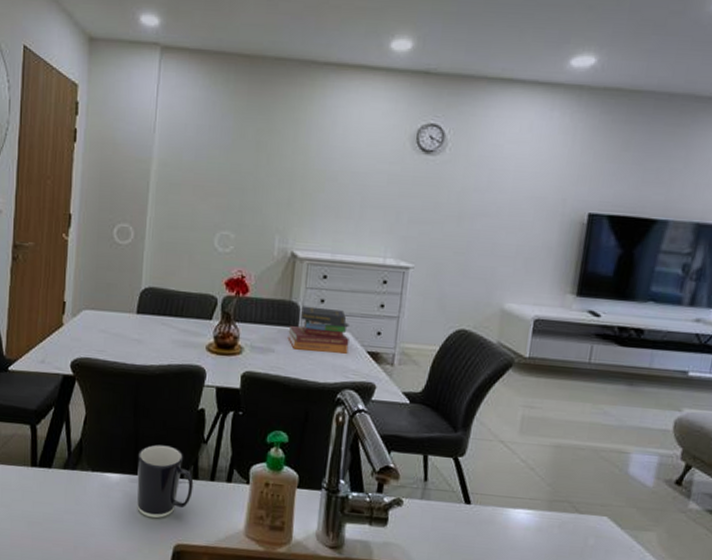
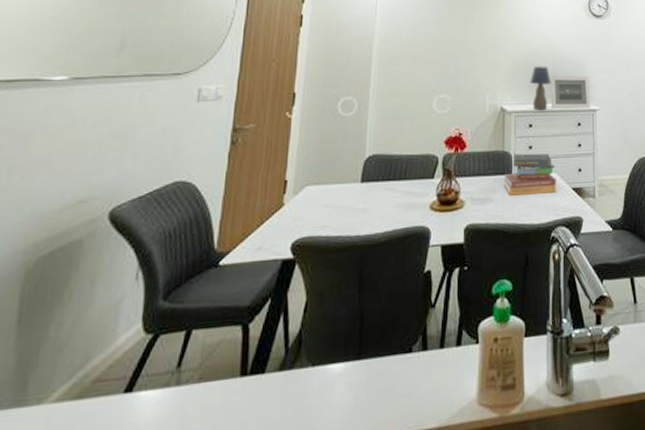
mug: present [136,444,194,519] -> none [362,318,423,409]
table lamp: none [329,208,356,262] -> present [530,66,551,111]
picture frame: none [352,222,405,265] -> present [550,75,591,109]

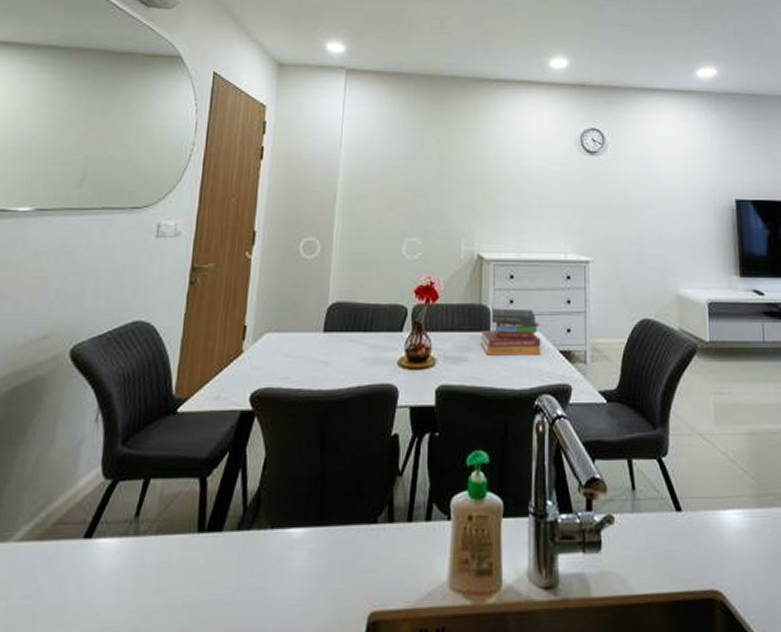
table lamp: present [530,66,551,111] -> none [511,209,536,261]
picture frame: present [550,75,591,109] -> none [535,220,583,260]

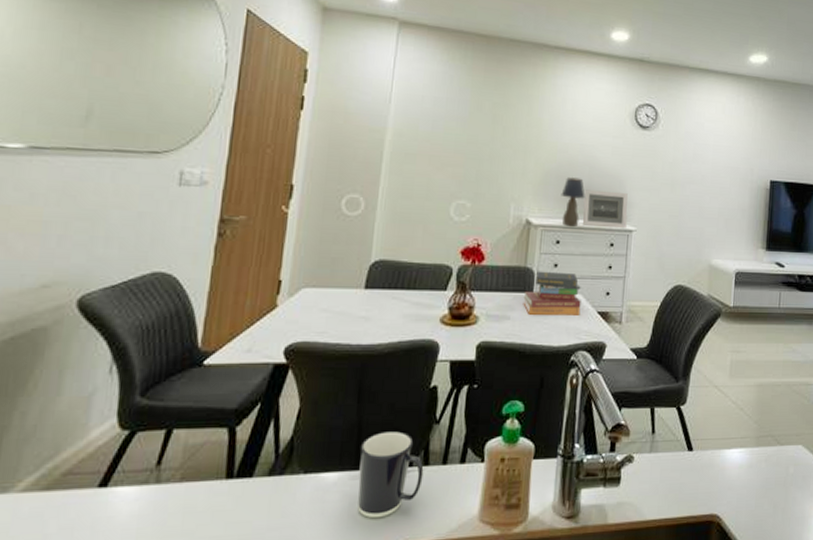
mug: none [323,484,389,581] -> present [357,431,424,519]
table lamp: none [511,209,536,261] -> present [561,177,585,228]
picture frame: none [535,220,583,260] -> present [582,189,628,229]

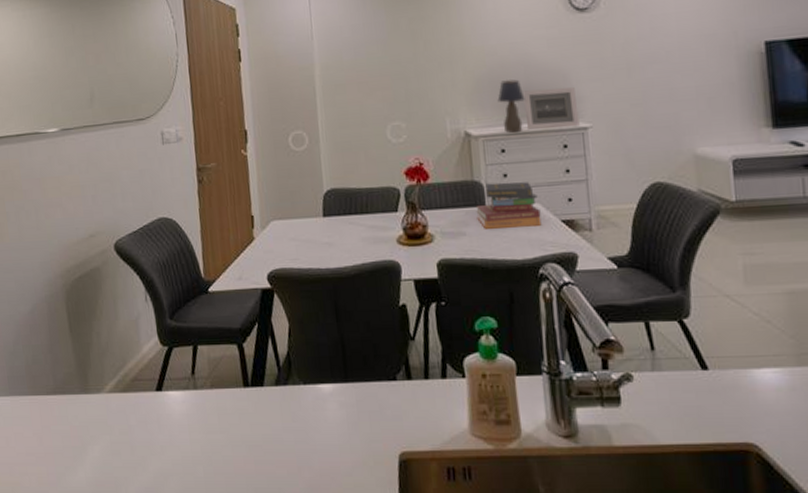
mug: present [357,431,424,519] -> none [346,347,409,427]

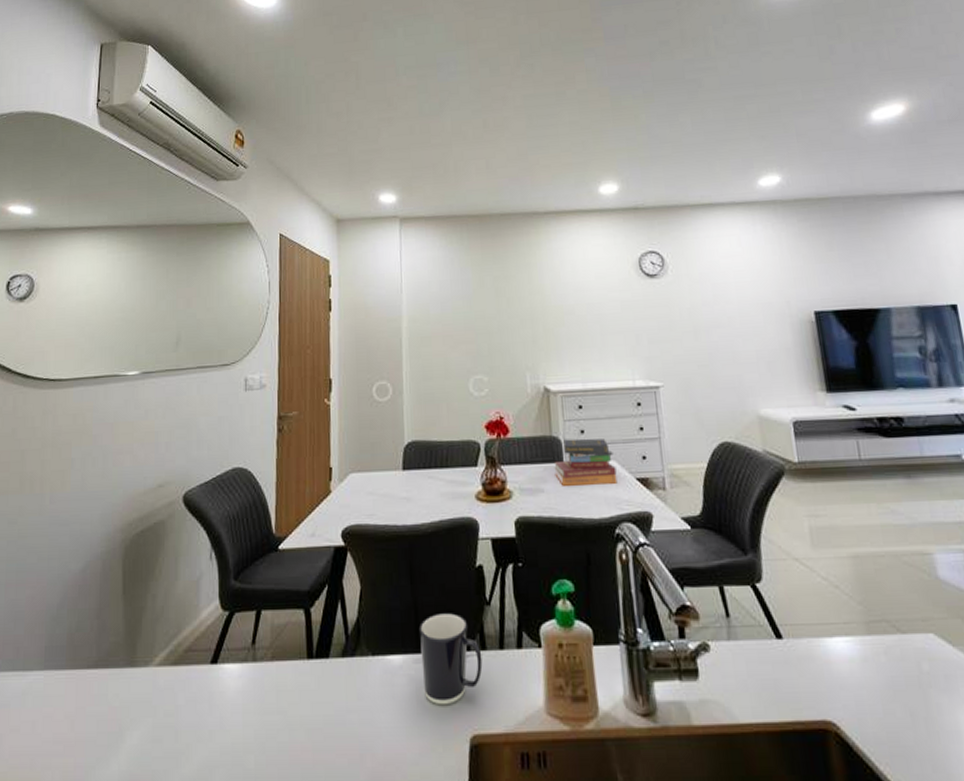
mug: none [346,347,409,427] -> present [418,613,483,706]
table lamp: present [497,79,525,134] -> none [575,338,601,391]
picture frame: present [523,86,580,130] -> none [599,346,652,387]

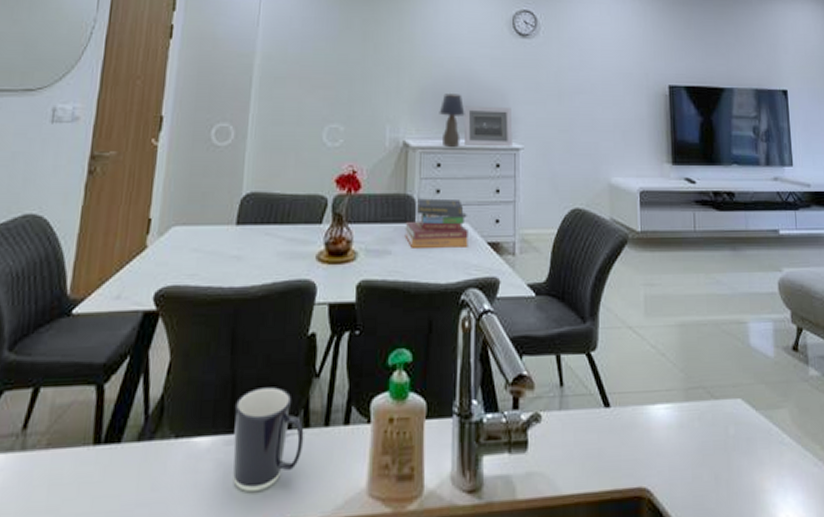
table lamp: none [575,338,601,391] -> present [439,93,465,148]
picture frame: none [599,346,652,387] -> present [463,106,513,147]

